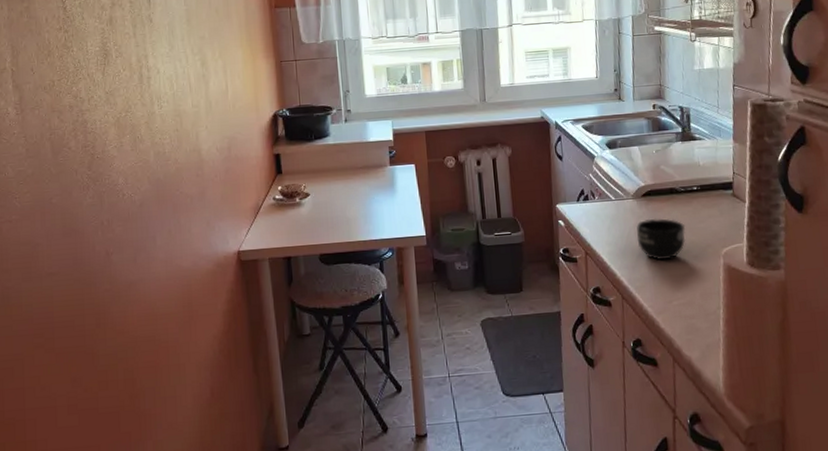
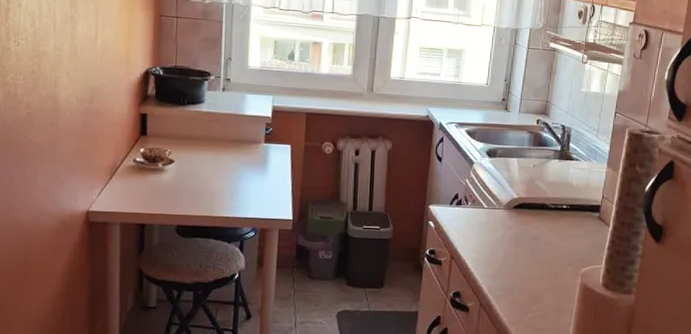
mug: present [636,218,686,261] -> none [502,231,550,273]

